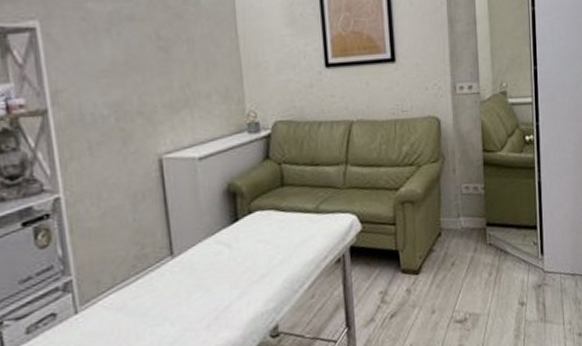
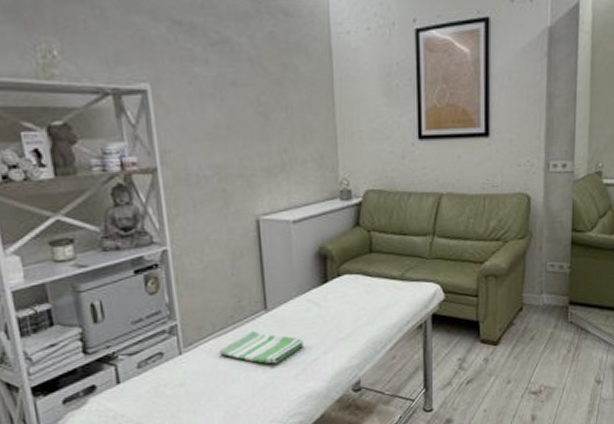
dish towel: none [121,280,215,316] -> present [220,331,303,364]

